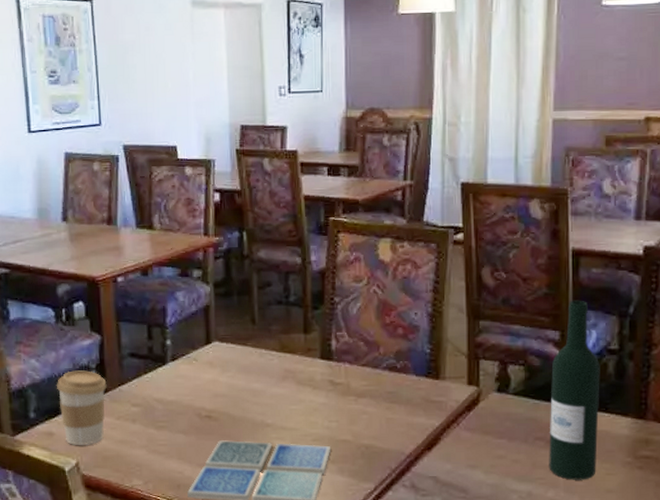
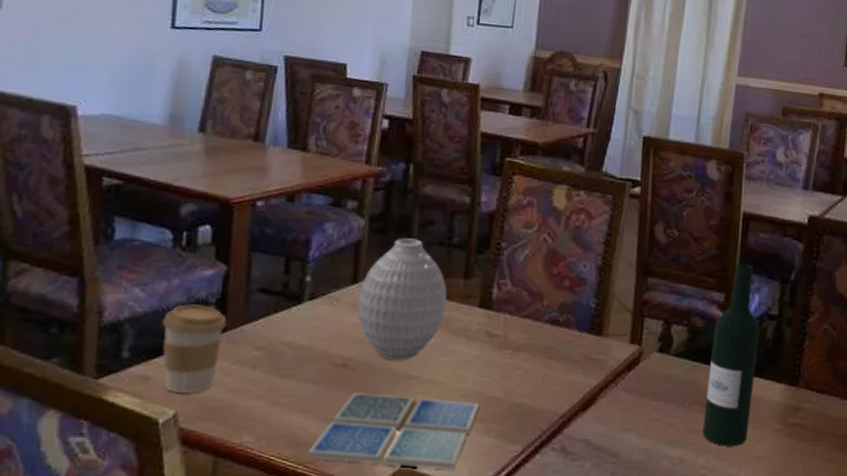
vase: none [212,300,291,410] -> present [357,238,448,360]

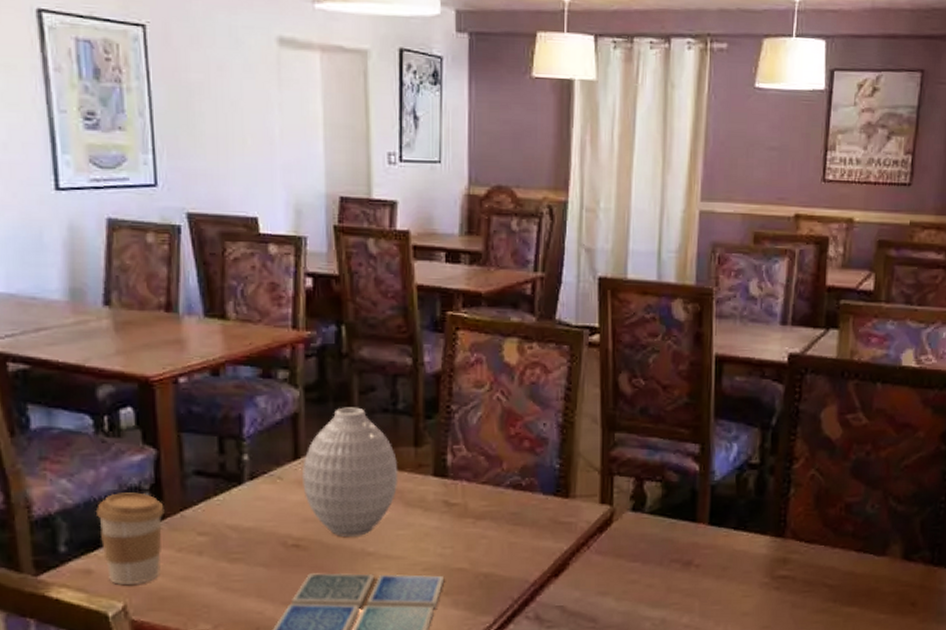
wine bottle: present [702,263,760,447] -> none [684,410,741,604]

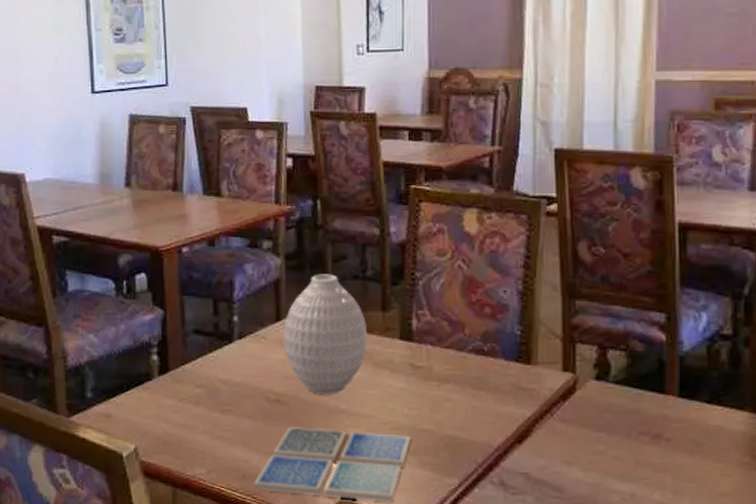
coffee cup: present [95,492,165,586] -> none [115,347,169,430]

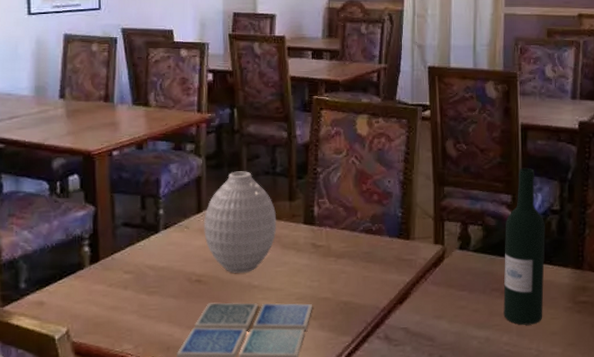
wine bottle: none [654,279,712,481] -> present [503,167,545,325]

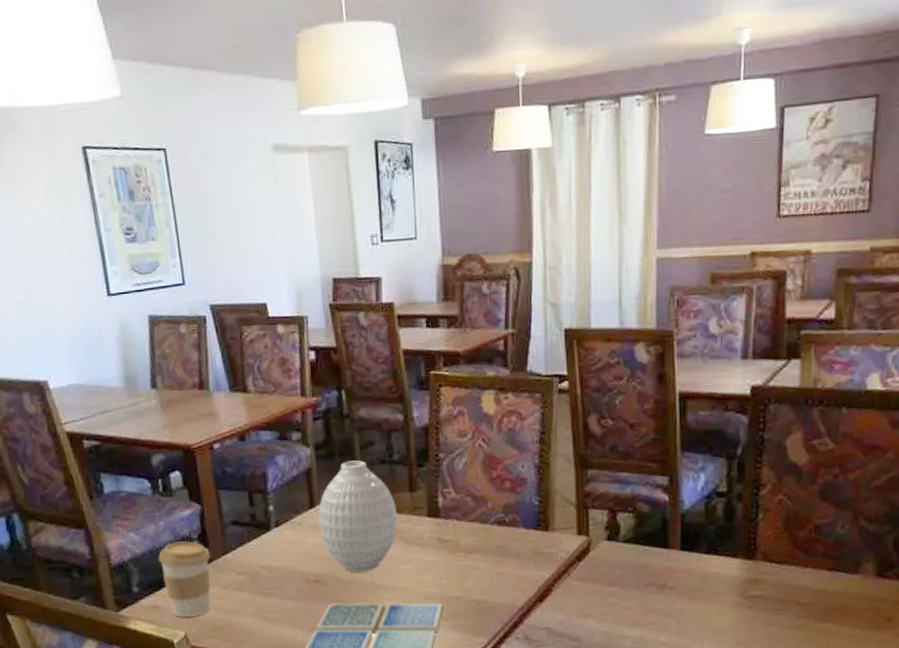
coffee cup: none [48,240,100,314] -> present [157,541,211,618]
wine bottle: present [503,167,545,325] -> none [660,444,709,623]

